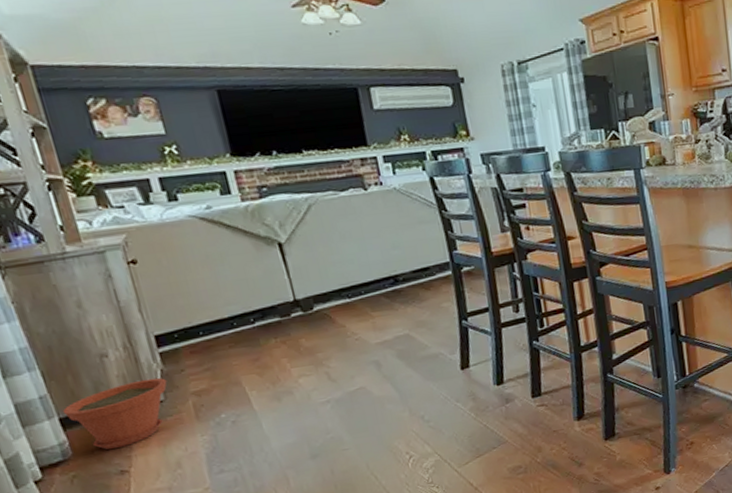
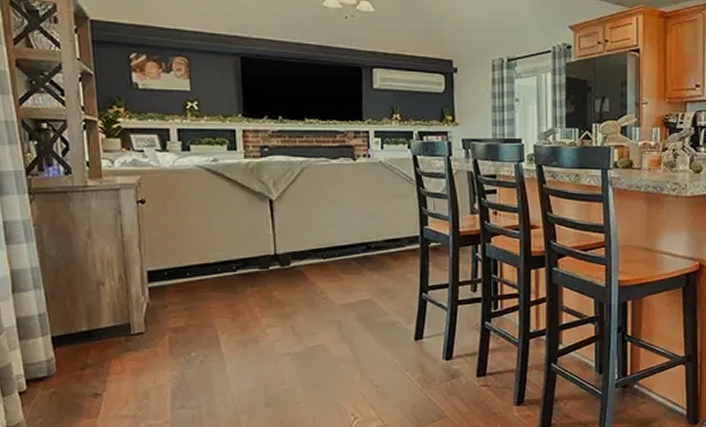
plant pot: present [62,377,167,450] -> none [55,310,150,372]

